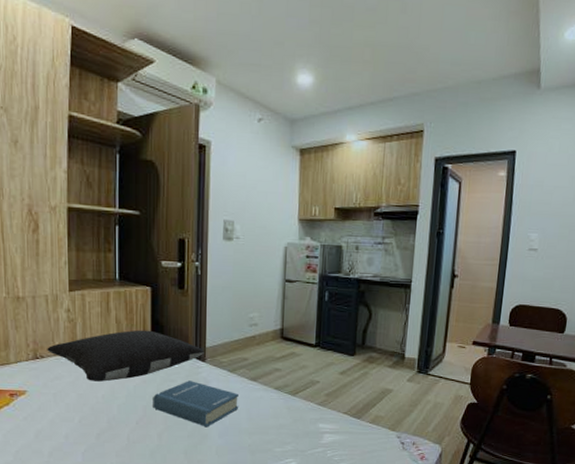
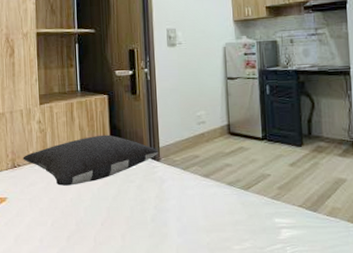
hardback book: present [153,381,238,428] -> none [115,180,194,227]

